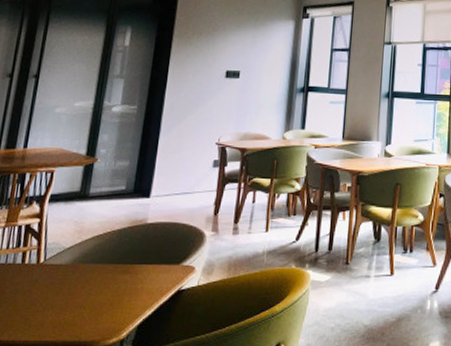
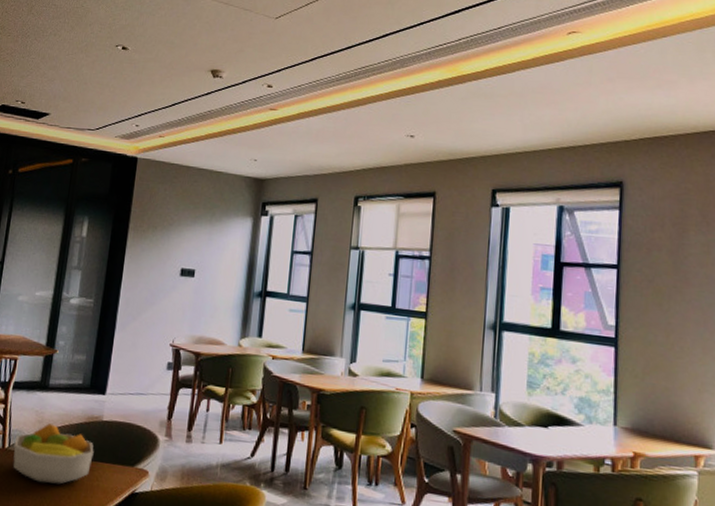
fruit bowl: none [49,233,138,293] -> present [13,423,94,485]

